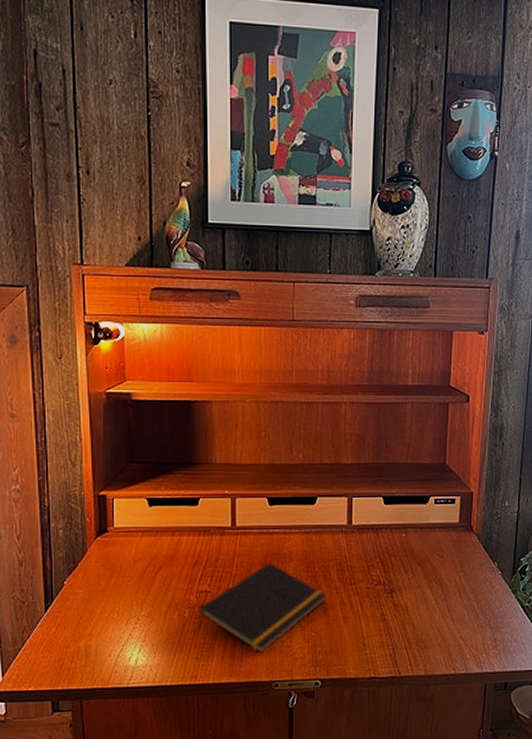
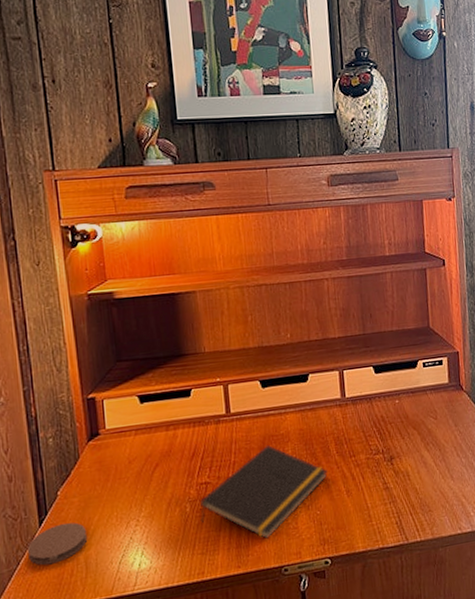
coaster: none [32,612,90,649] -> present [26,522,88,566]

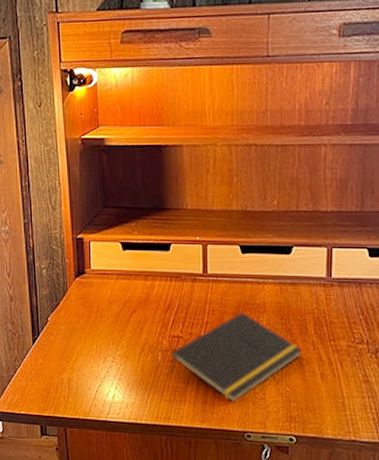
coaster: present [26,522,88,566] -> none [22,345,71,379]

